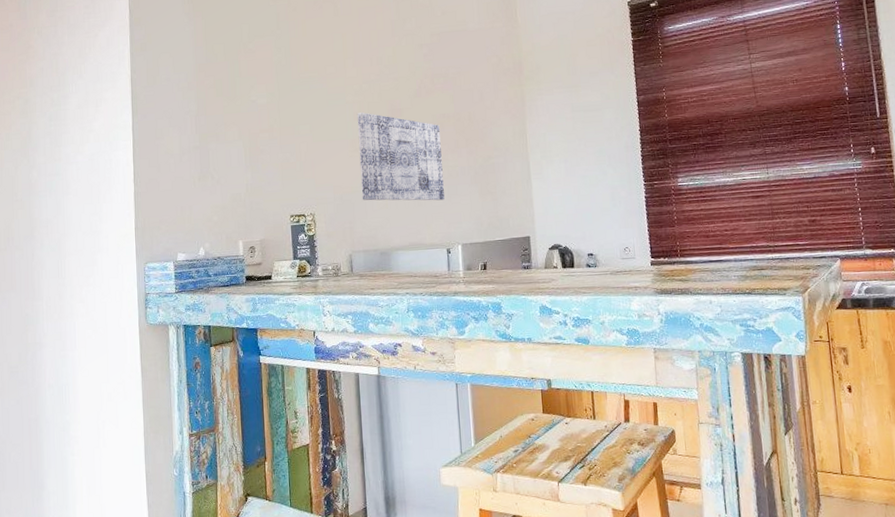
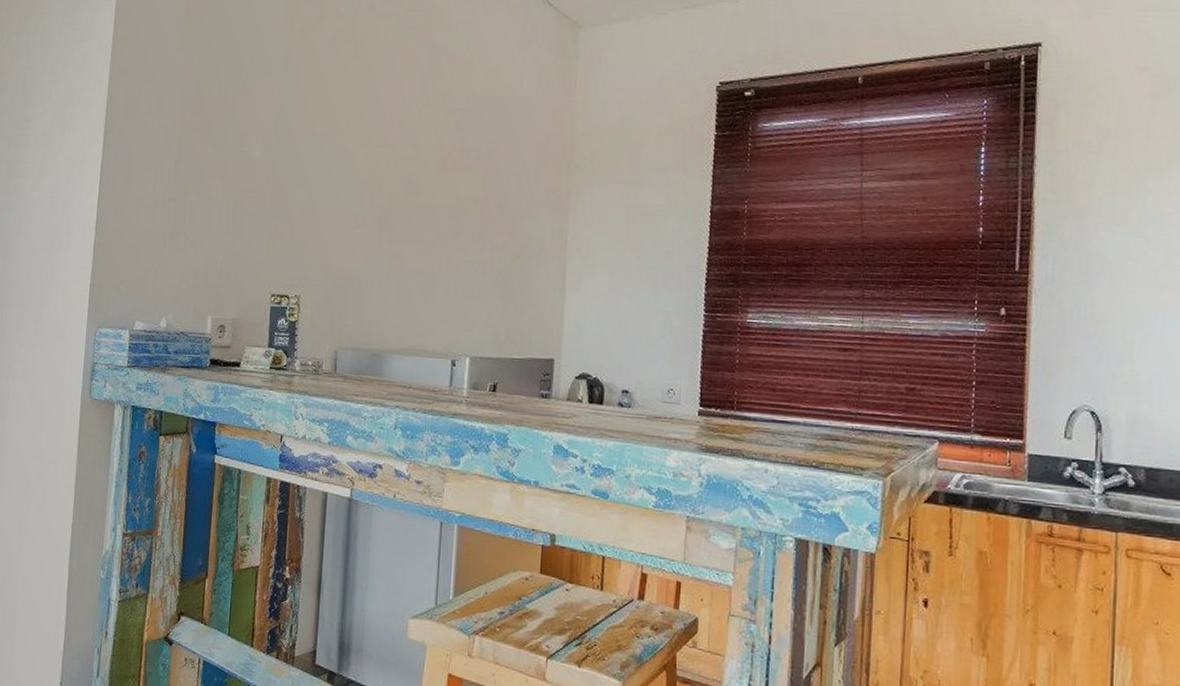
wall art: present [357,112,445,201] -> none [358,182,463,301]

